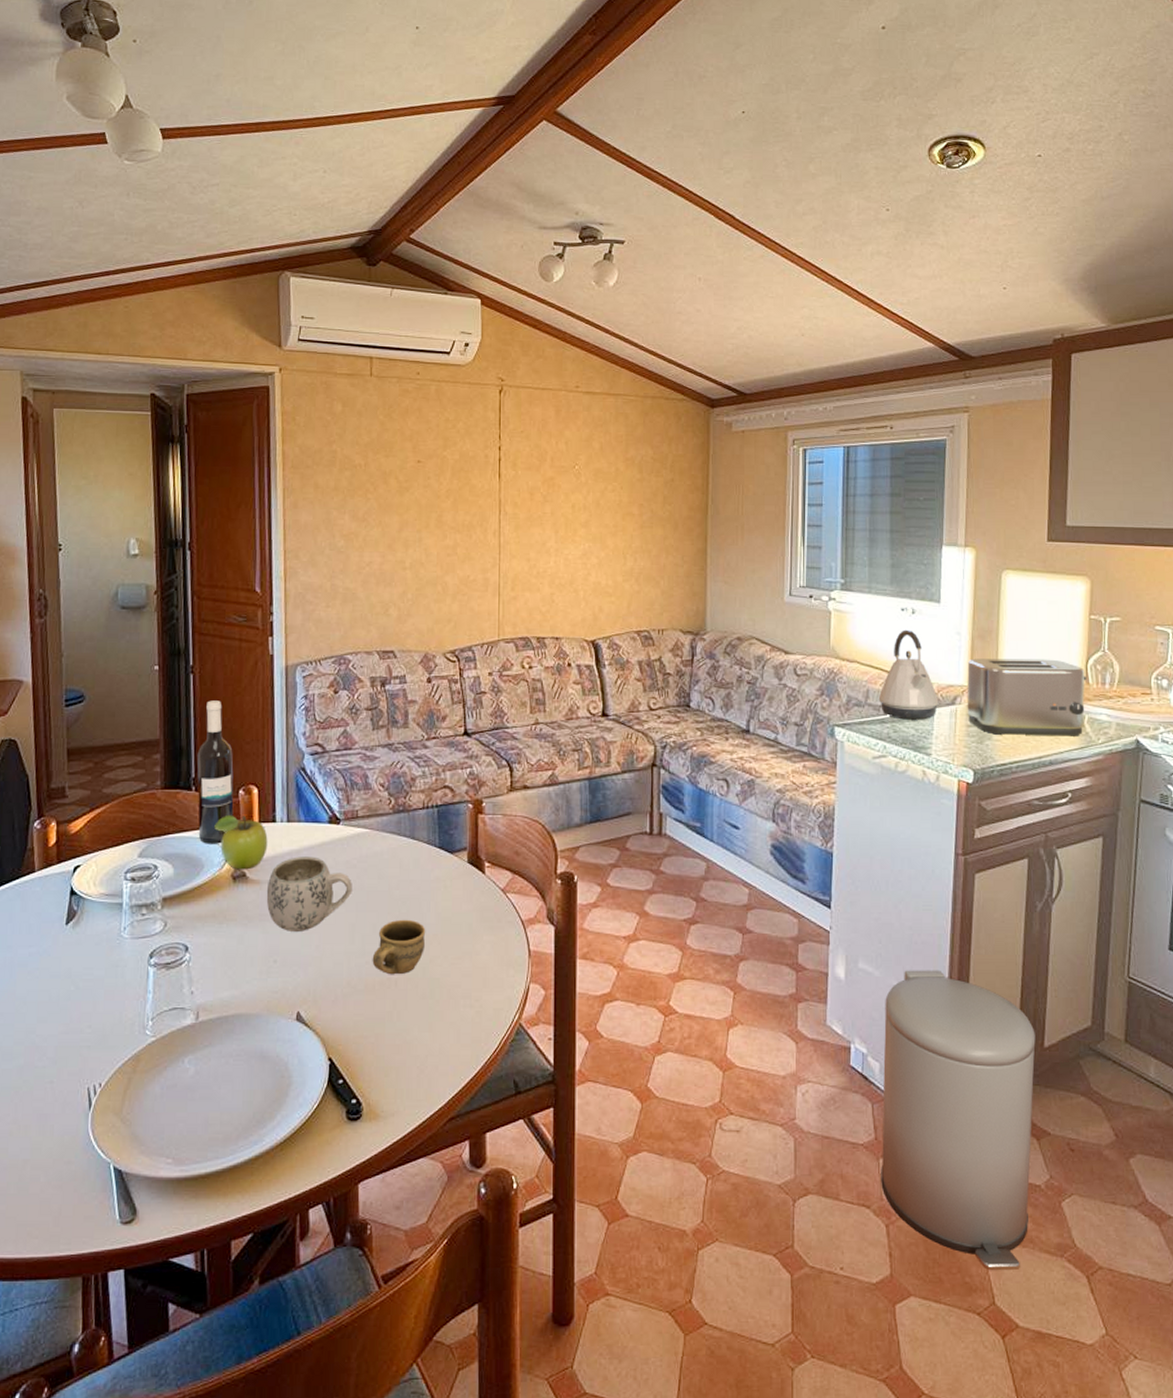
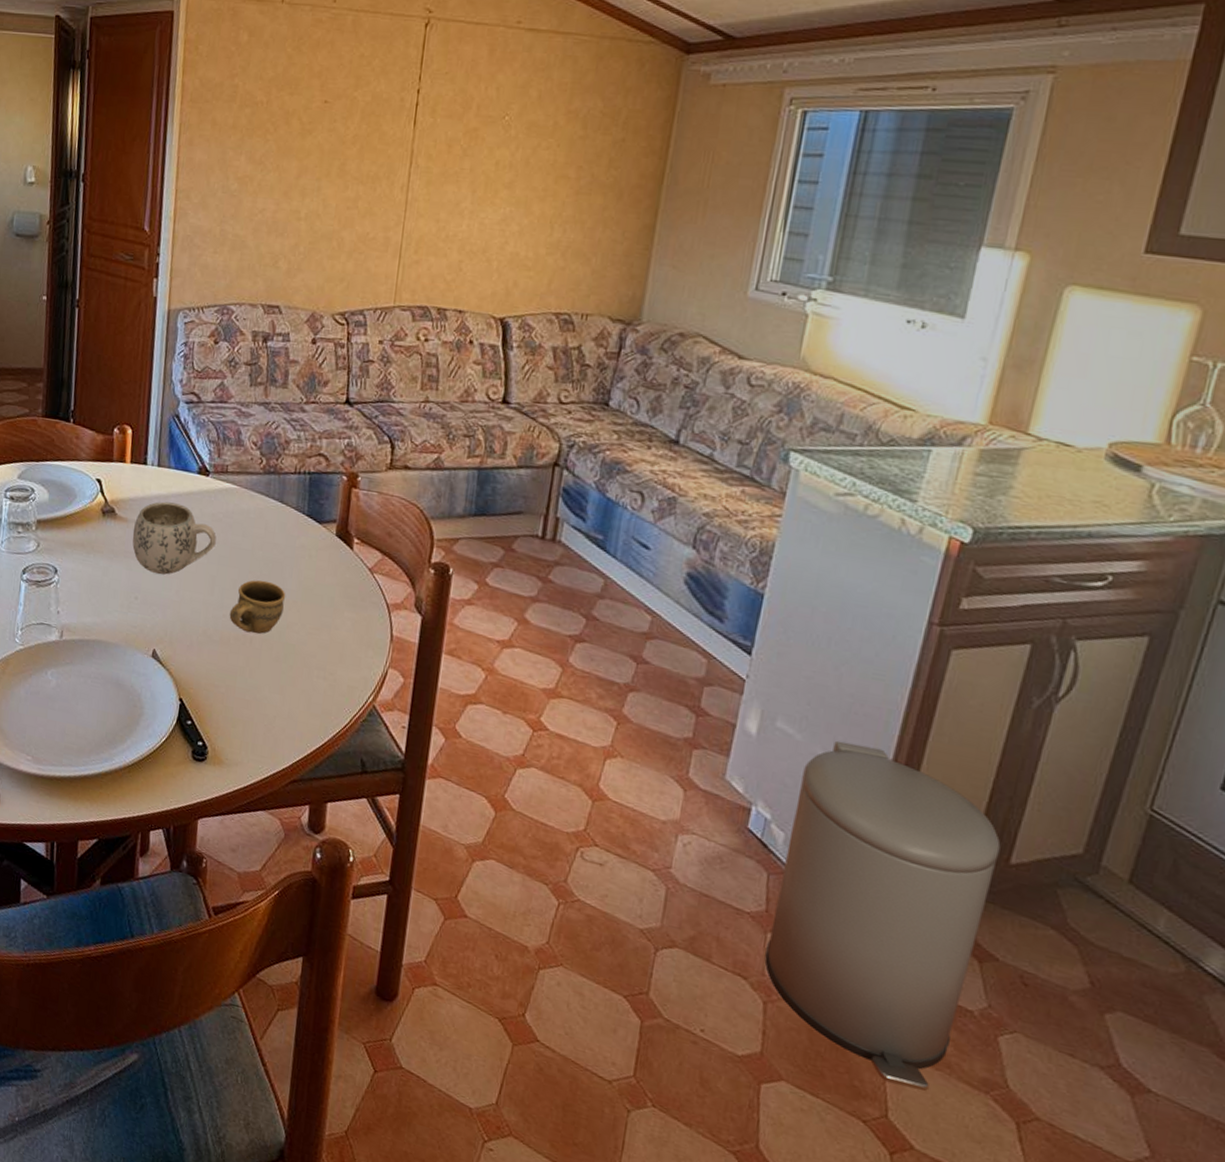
wine bottle: present [197,700,234,845] -> none [73,336,111,478]
fruit: present [214,816,268,870] -> none [88,451,138,507]
kettle: present [878,629,939,720] -> none [855,346,940,459]
toaster: present [967,658,1087,737] -> none [977,392,1169,509]

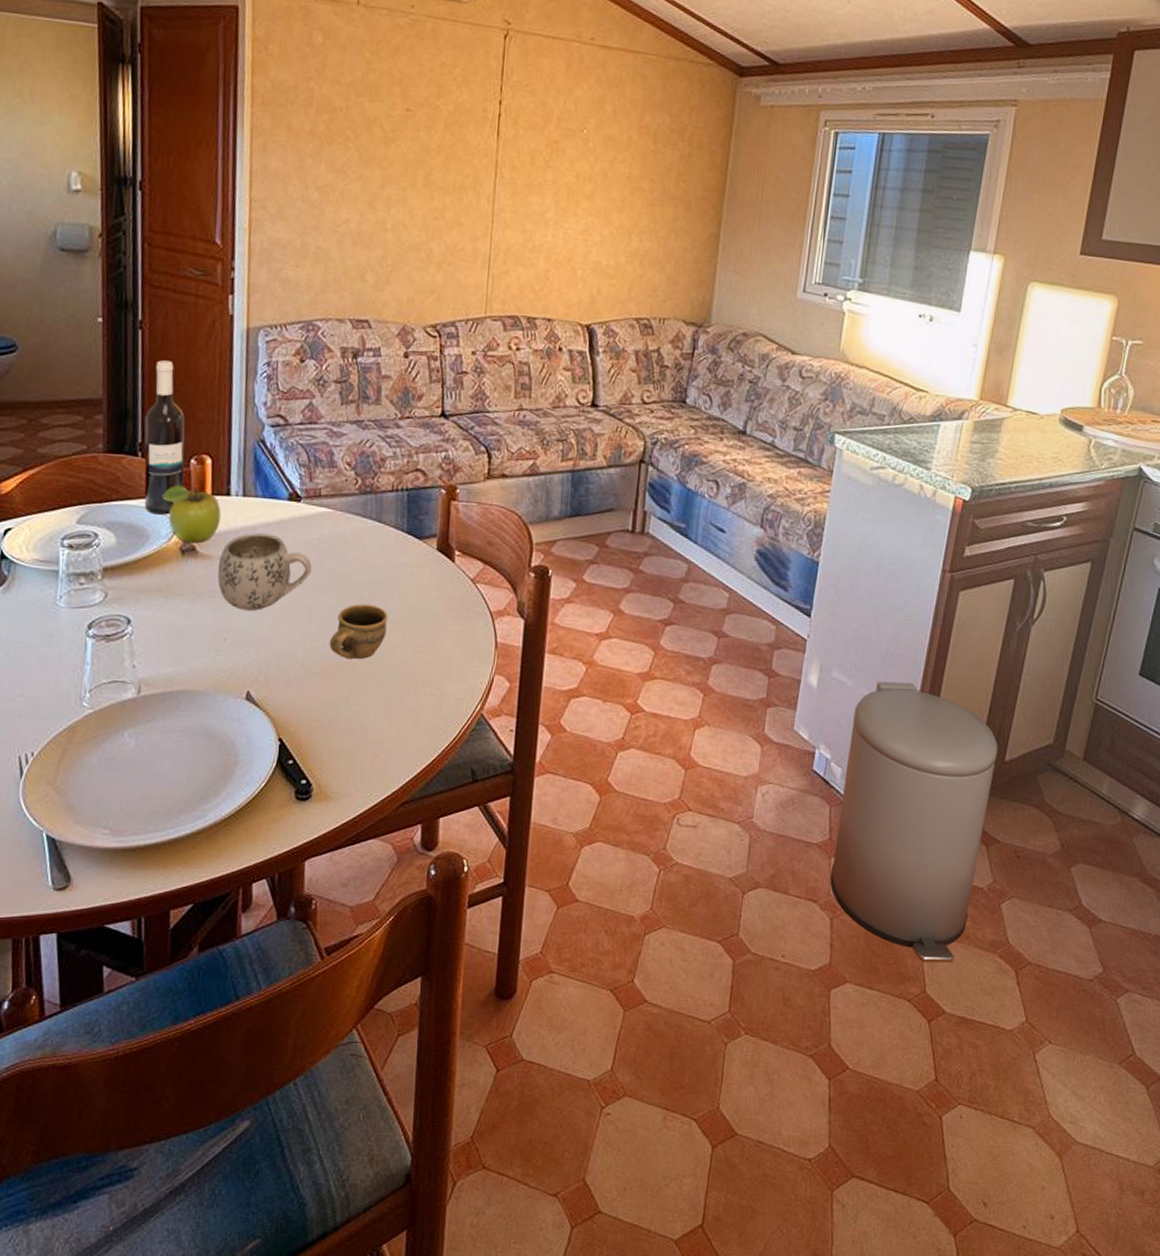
wine bottle: none [73,336,111,478] -> present [144,360,185,516]
fruit: none [88,451,138,507] -> present [162,485,221,544]

